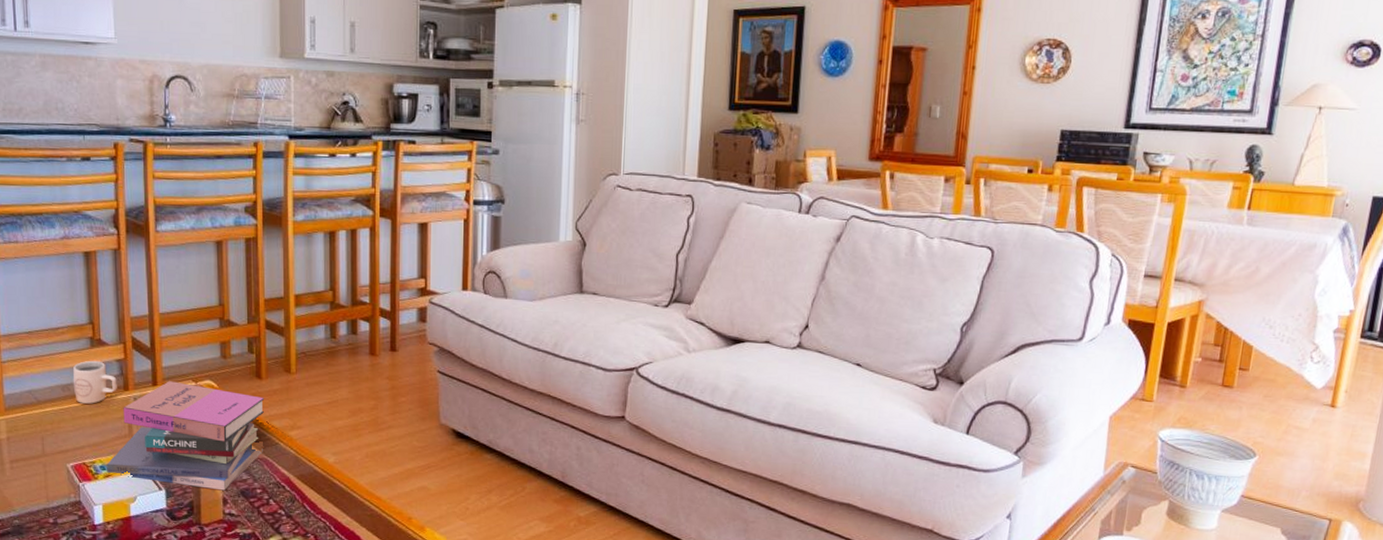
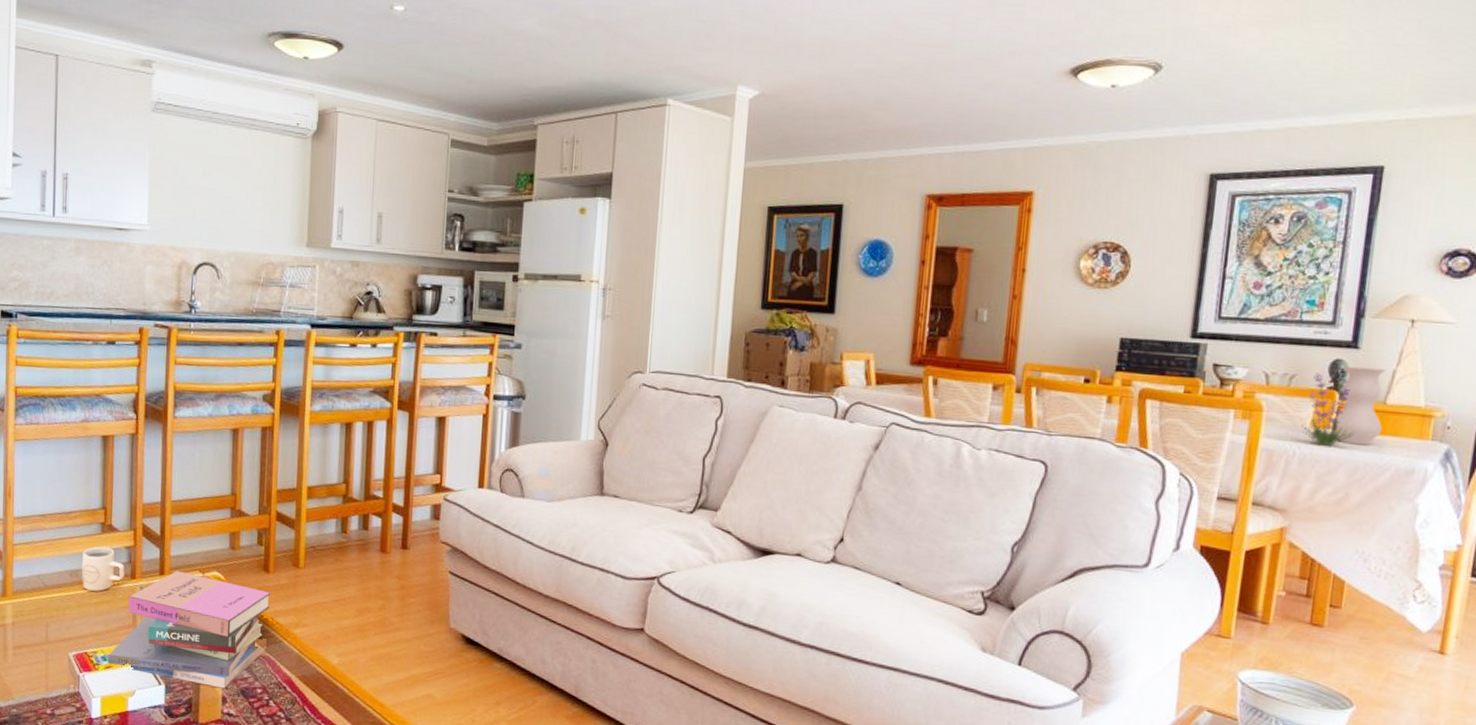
plant: none [1219,158,1268,226] -> present [1300,373,1357,447]
vase: none [1248,151,1296,224] -> present [1334,365,1387,446]

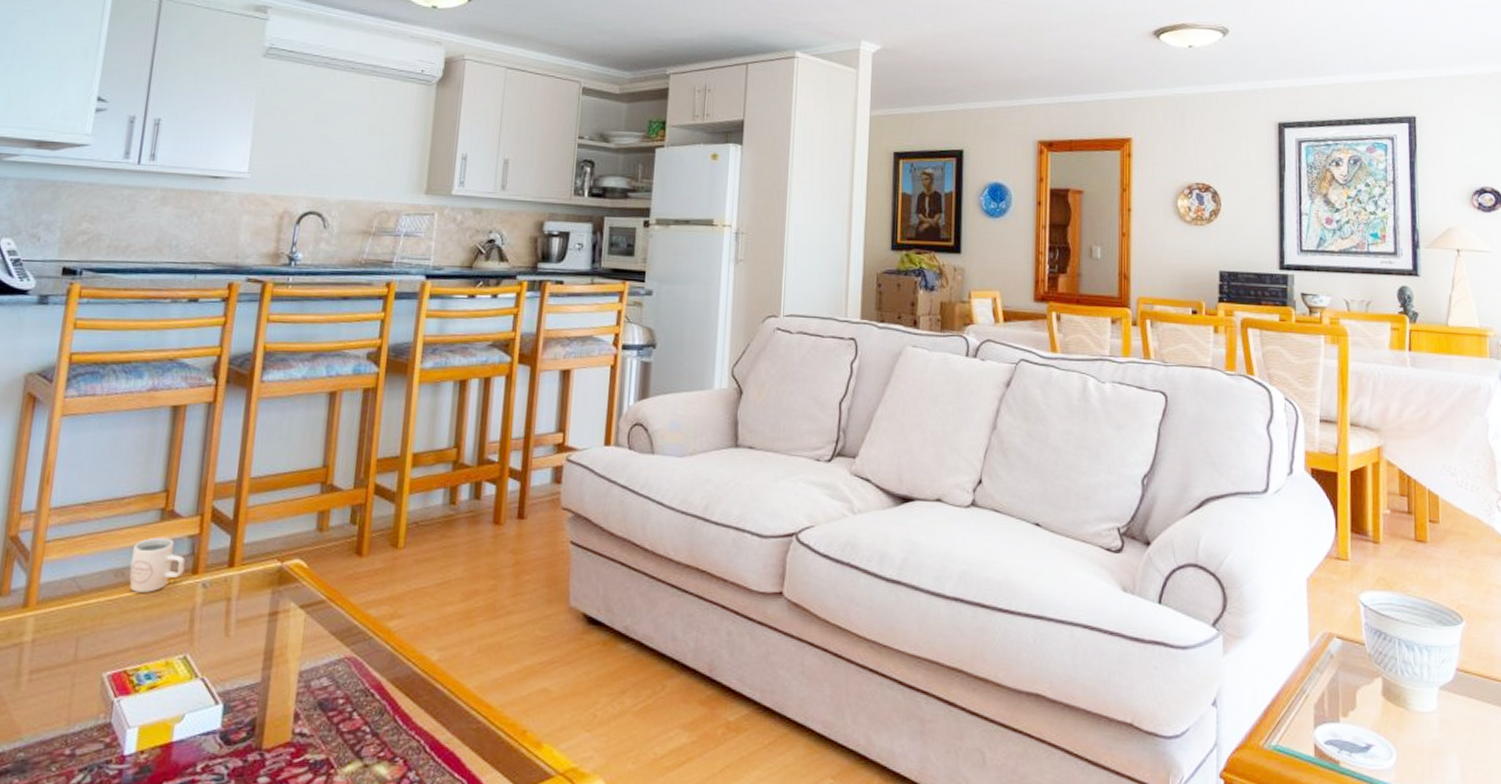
books: present [108,571,271,689] -> none [152,561,363,702]
plant: present [1300,373,1357,447] -> none [1381,299,1428,368]
vase: present [1334,365,1387,446] -> none [1408,292,1449,365]

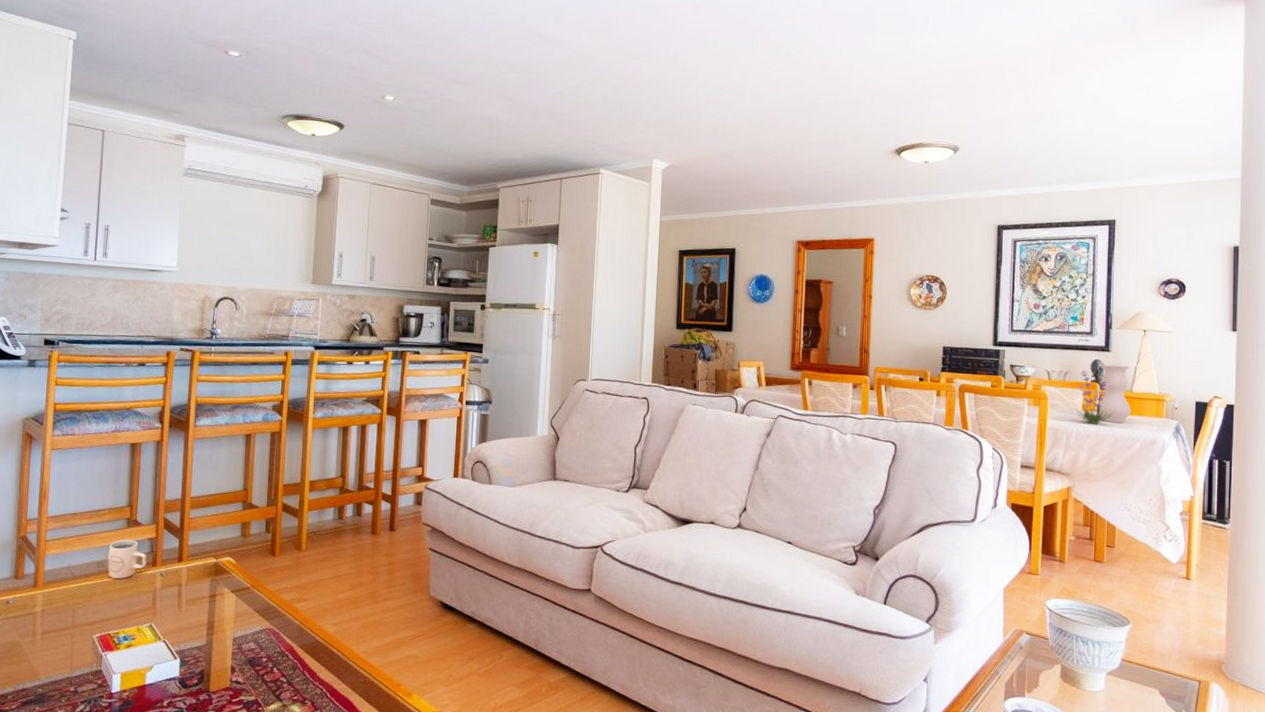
plant: none [1381,299,1428,368] -> present [1075,370,1114,425]
vase: none [1408,292,1449,365] -> present [1098,364,1132,423]

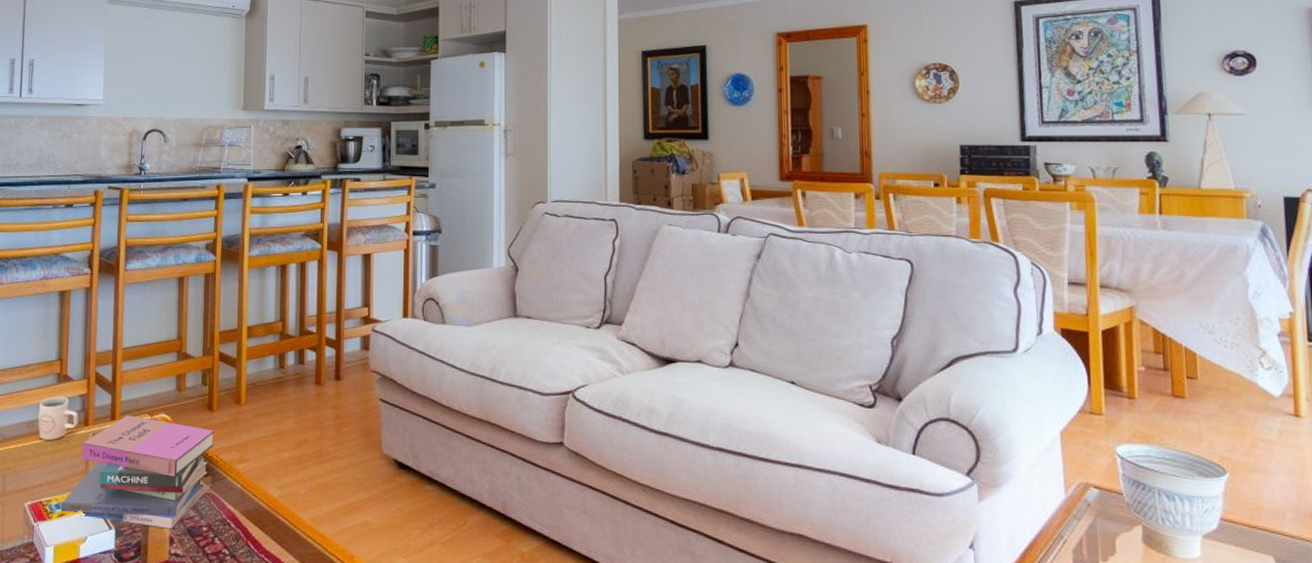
books: none [129,558,277,660] -> present [61,415,215,529]
plant: present [1075,370,1114,425] -> none [1130,165,1180,231]
vase: present [1098,364,1132,423] -> none [1158,157,1202,227]

